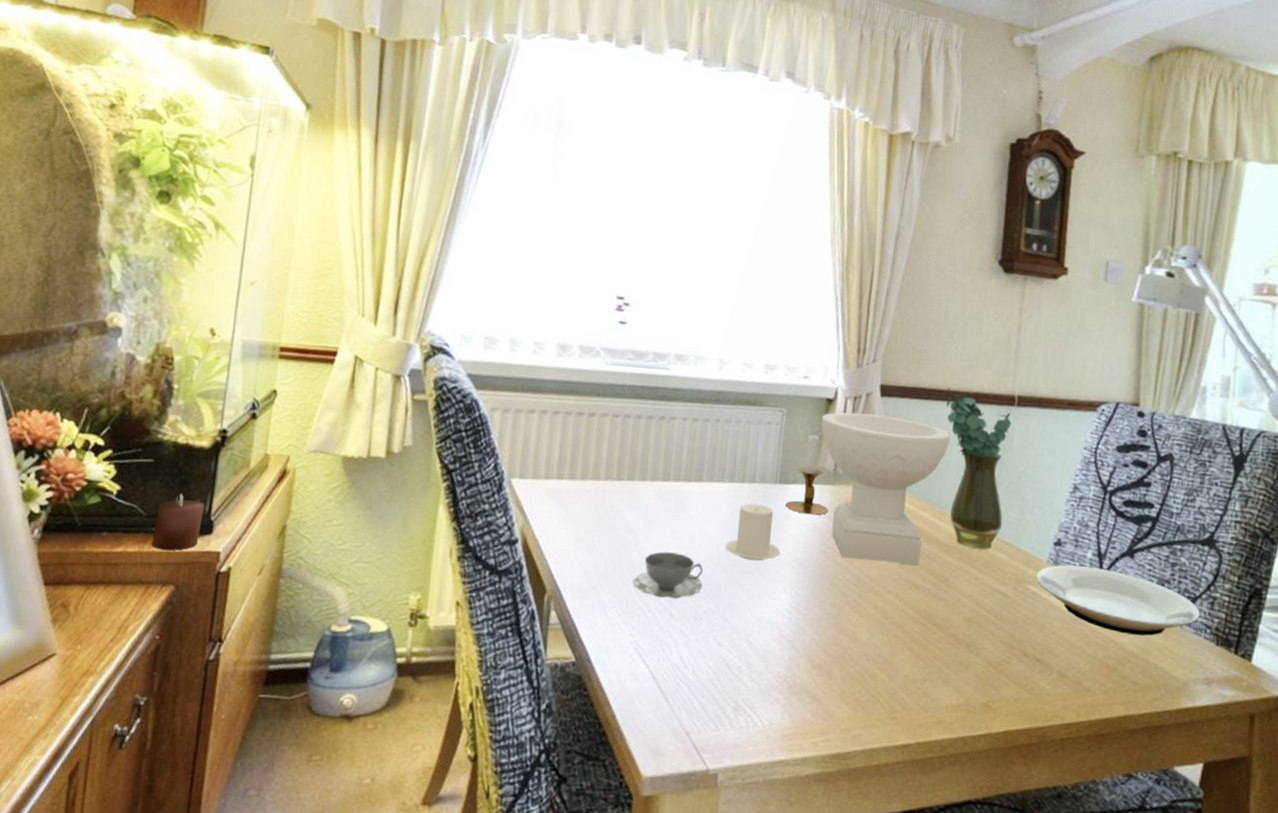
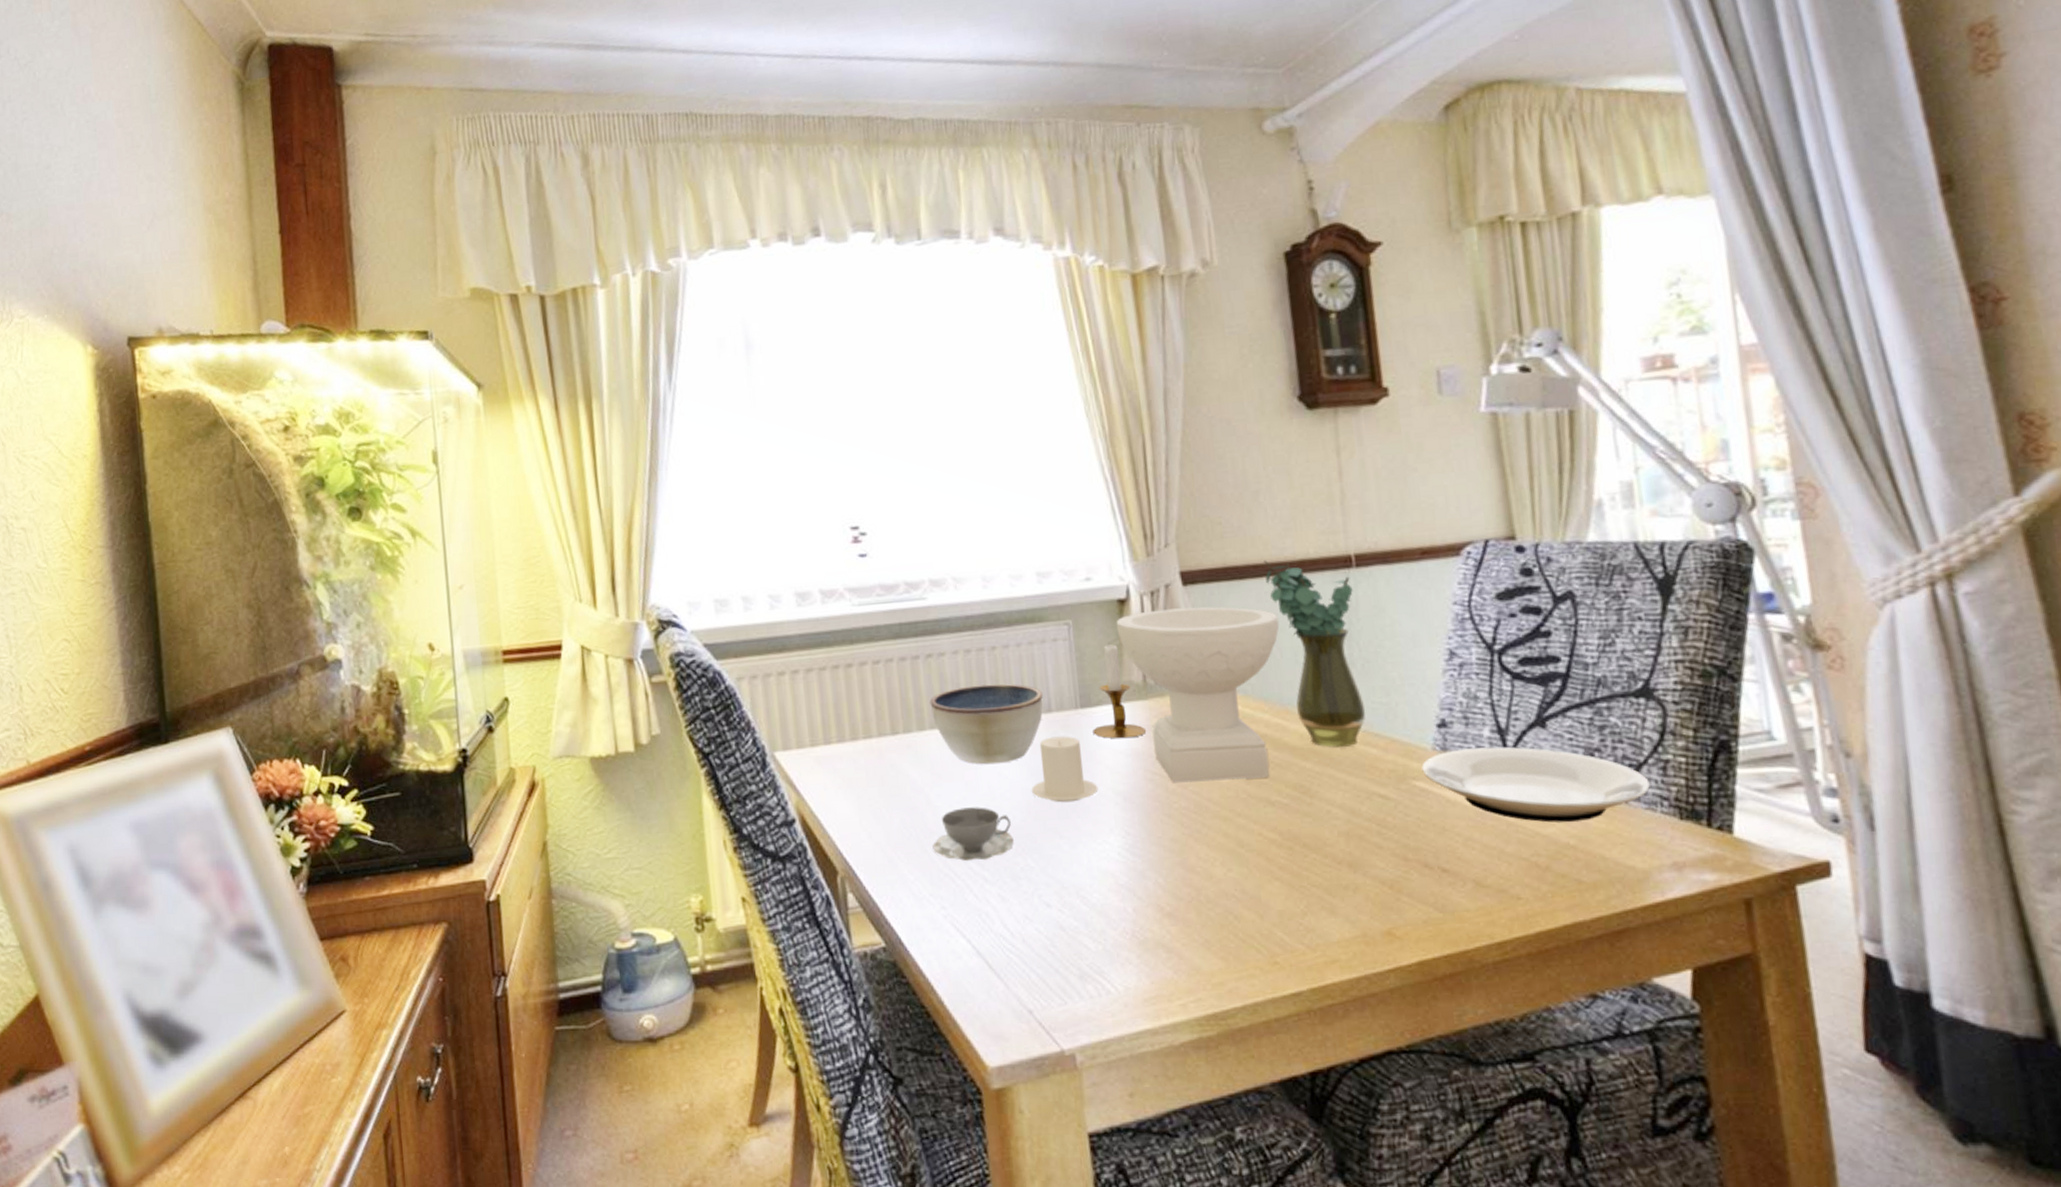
candle: present [151,493,205,551] -> none [414,824,461,887]
bowl: none [654,449,750,520] -> present [929,683,1043,765]

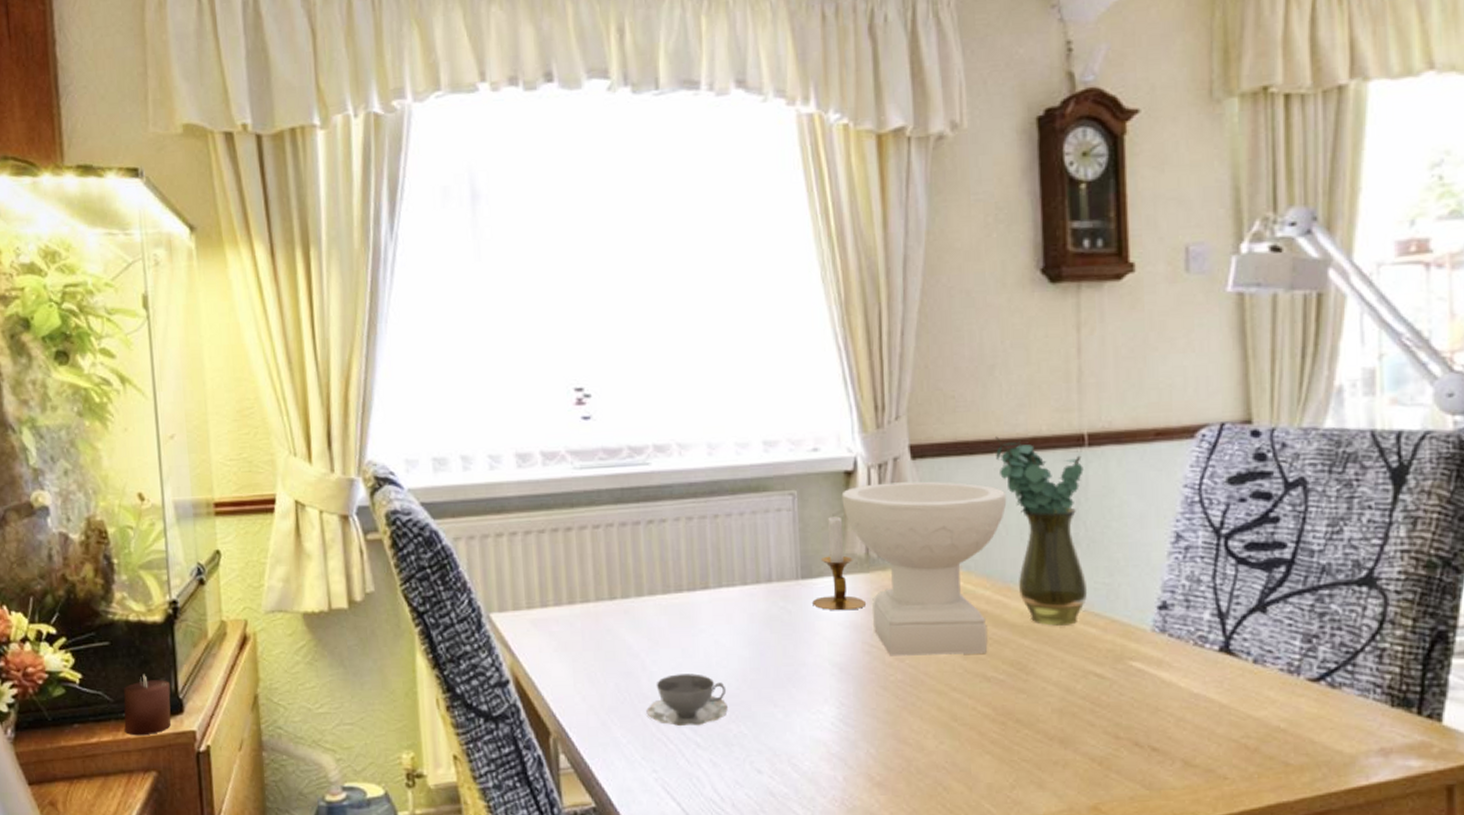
candle: none [414,824,461,887] -> present [124,674,171,736]
bowl: present [929,683,1043,765] -> none [649,552,764,632]
candle: present [1031,736,1099,803] -> none [747,606,815,672]
plate: present [1422,746,1650,823] -> none [1140,630,1364,706]

